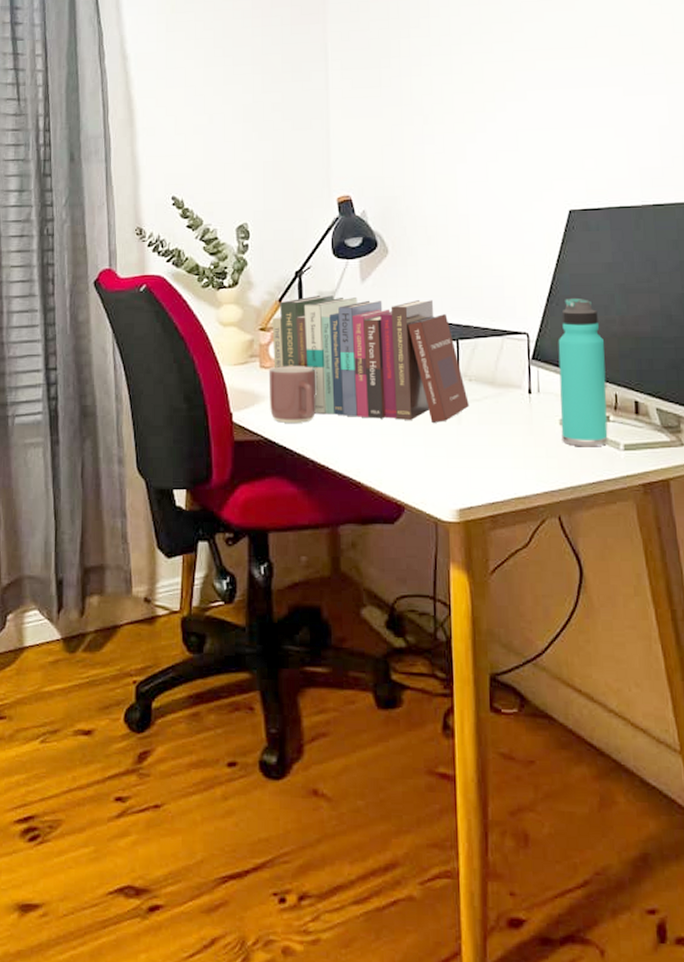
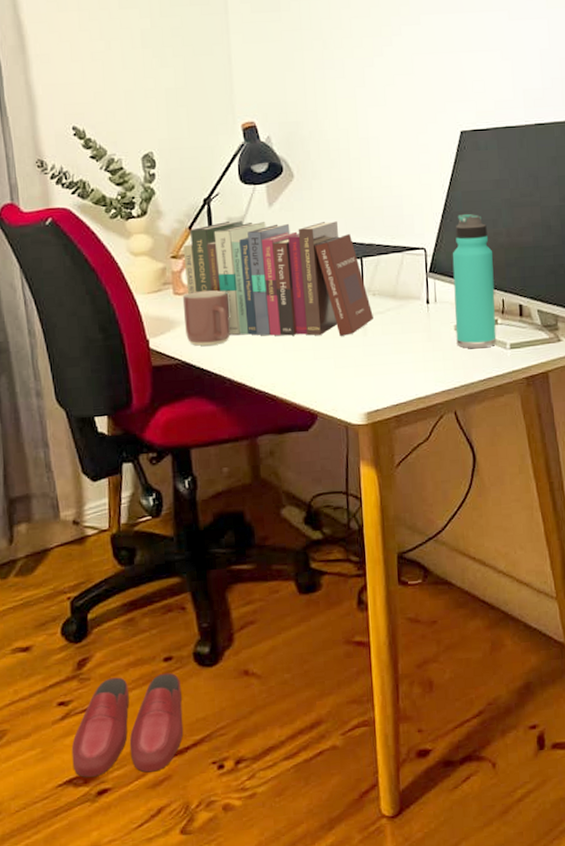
slippers: none [125,777,244,894] -> present [71,672,184,778]

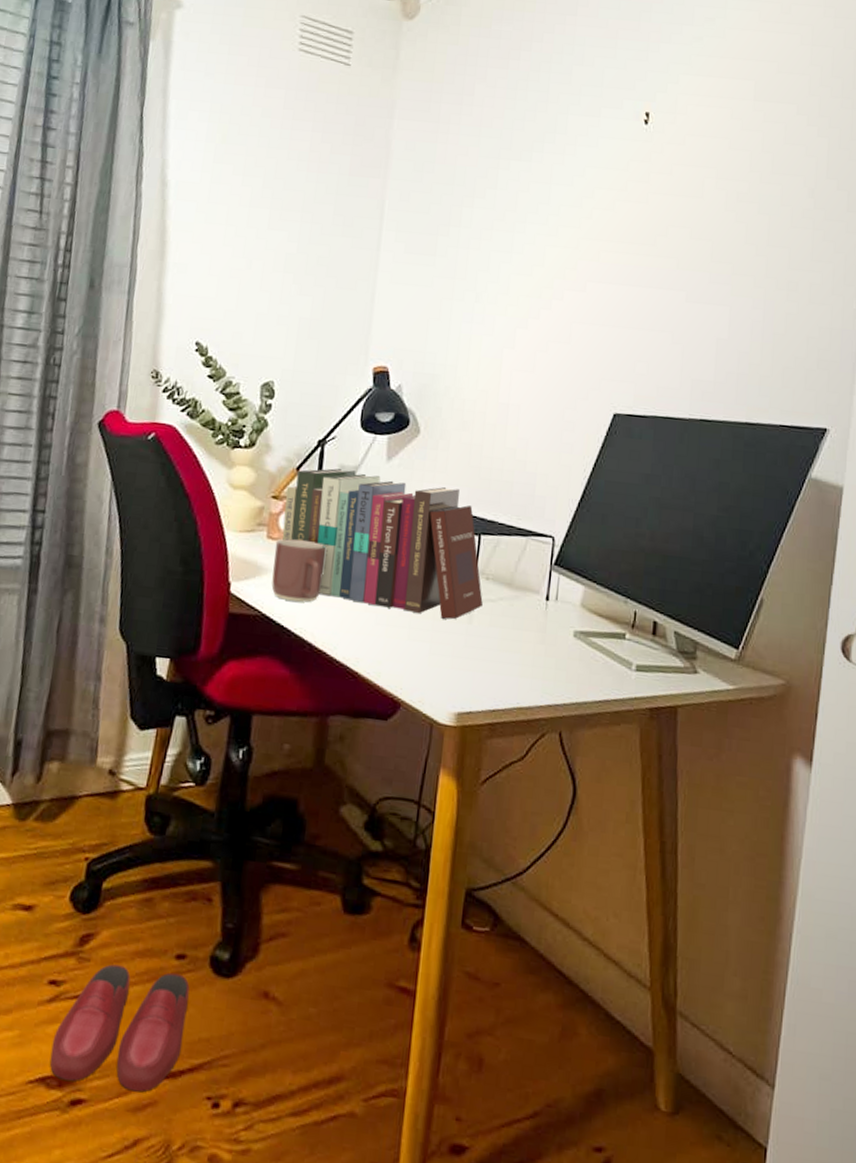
thermos bottle: present [452,213,497,349] -> none [573,505,632,664]

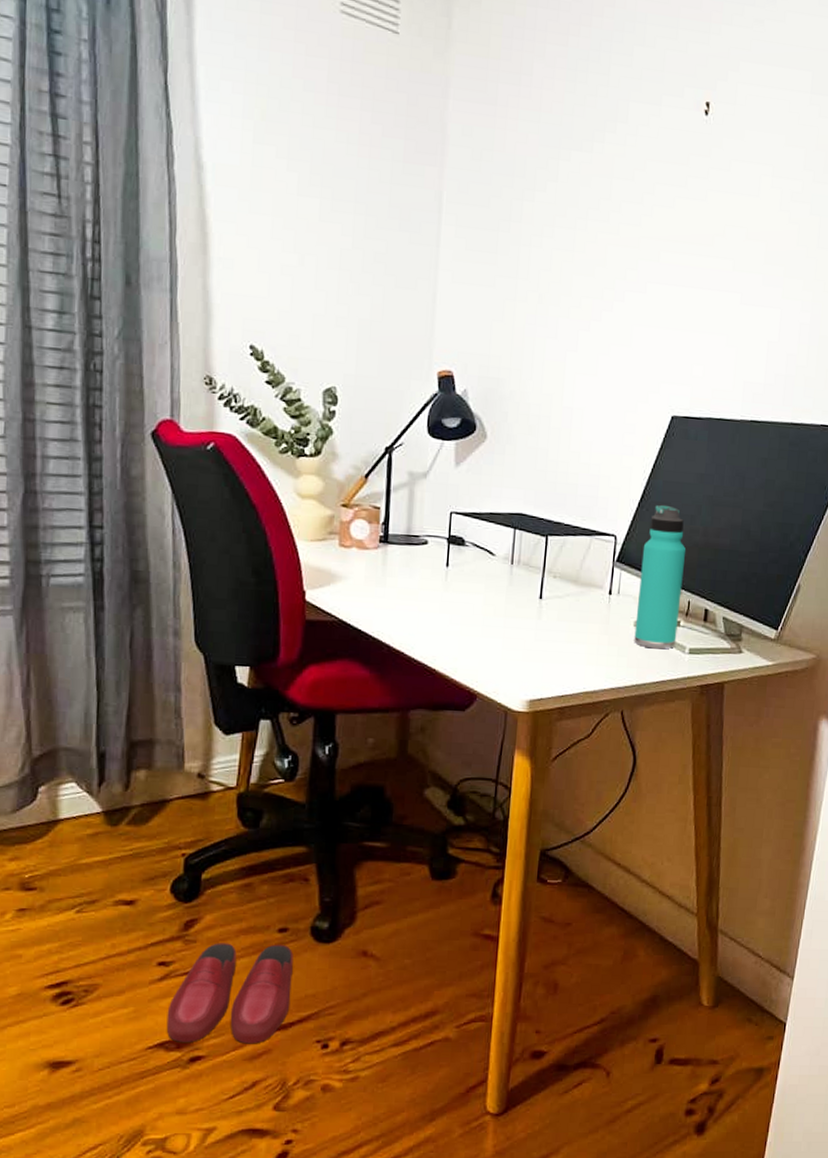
mug: present [271,538,327,603] -> none [347,546,399,607]
books: present [282,468,483,620] -> none [354,475,551,616]
thermos bottle: none [573,505,632,664] -> present [634,504,687,649]

